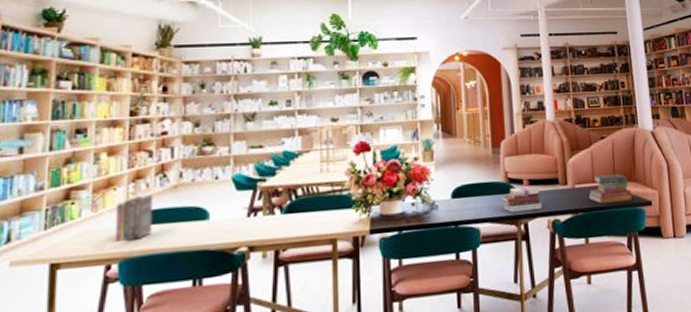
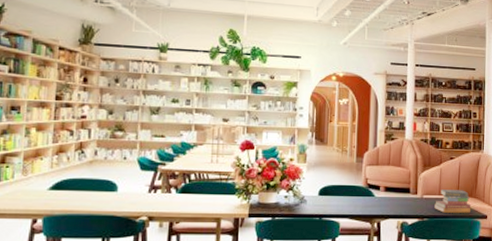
books: present [114,195,154,242] -> none [40,166,73,201]
books: present [501,187,542,214] -> none [360,192,394,213]

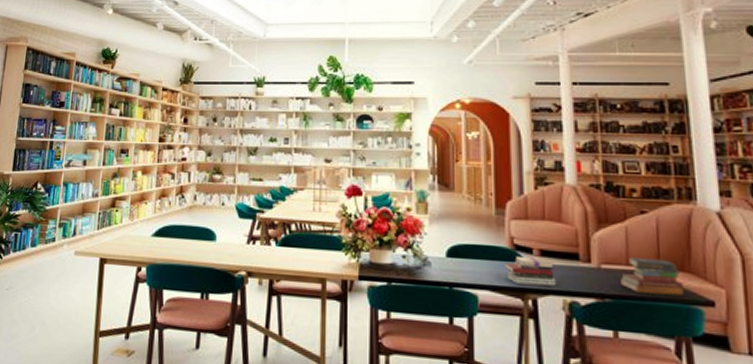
books: none [360,192,394,213] -> present [504,255,557,288]

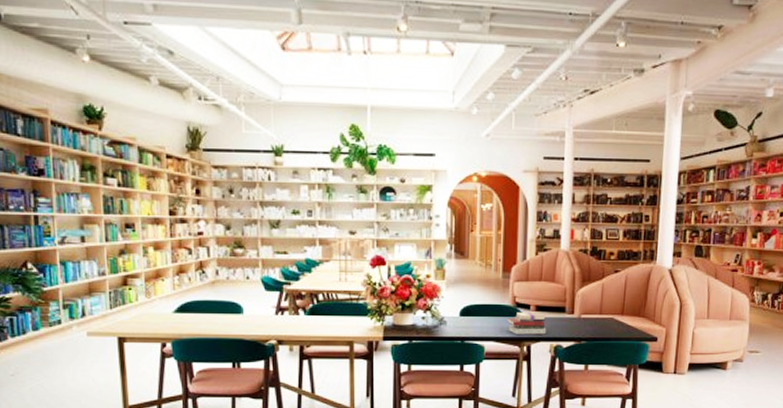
books: present [621,257,683,296] -> none [594,308,638,335]

